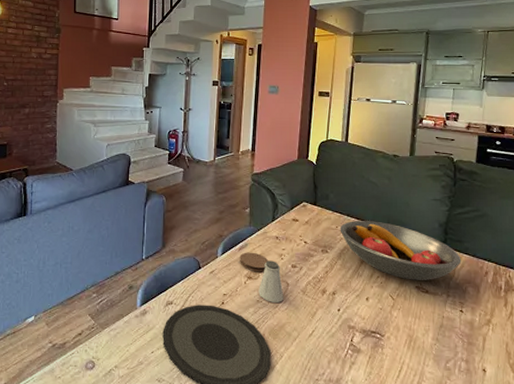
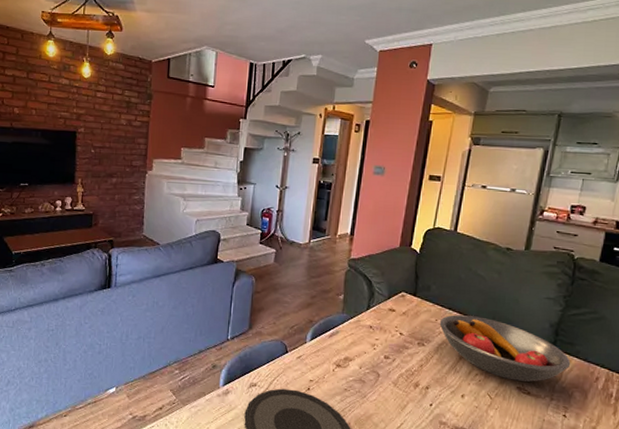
coaster: present [240,252,269,272] -> none [329,339,360,361]
saltshaker: present [258,260,284,302] -> none [347,349,374,393]

